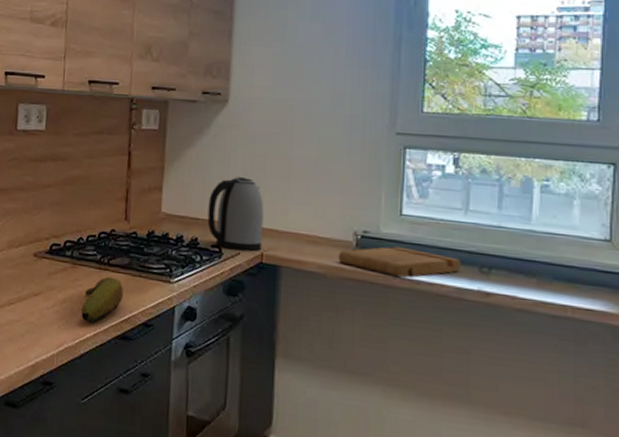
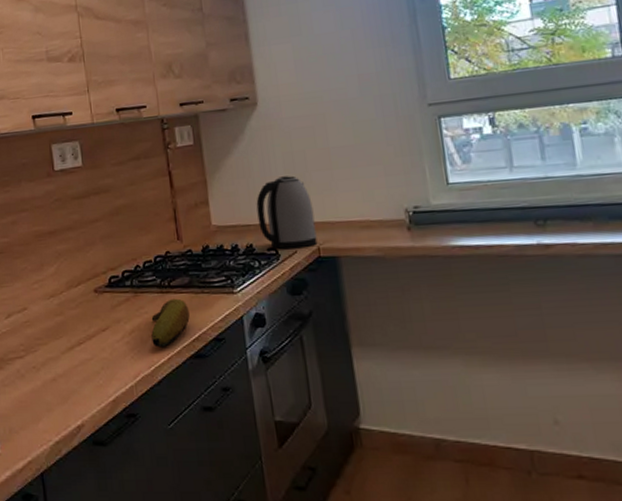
cutting board: present [337,246,462,278] -> none [393,215,517,246]

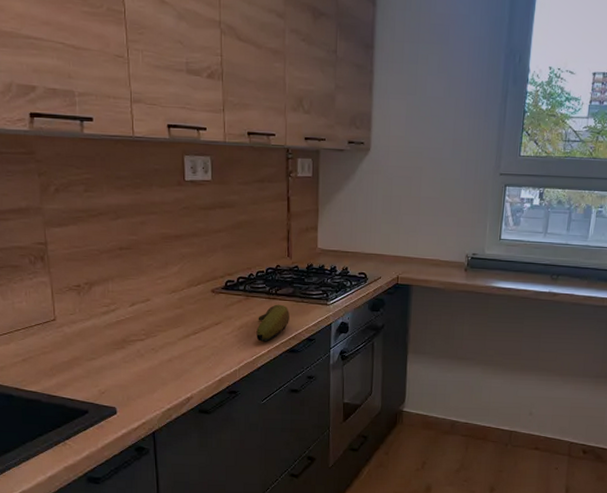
kettle: present [256,175,318,250] -> none [355,215,399,276]

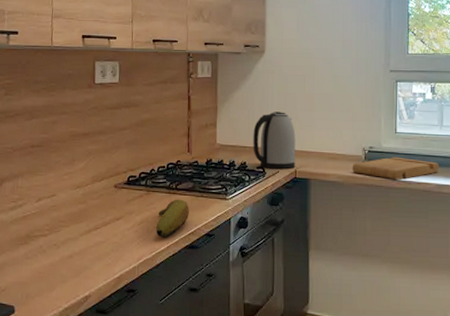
kettle: none [355,215,399,276] -> present [253,111,296,170]
cutting board: none [453,264,540,287] -> present [352,157,440,180]

